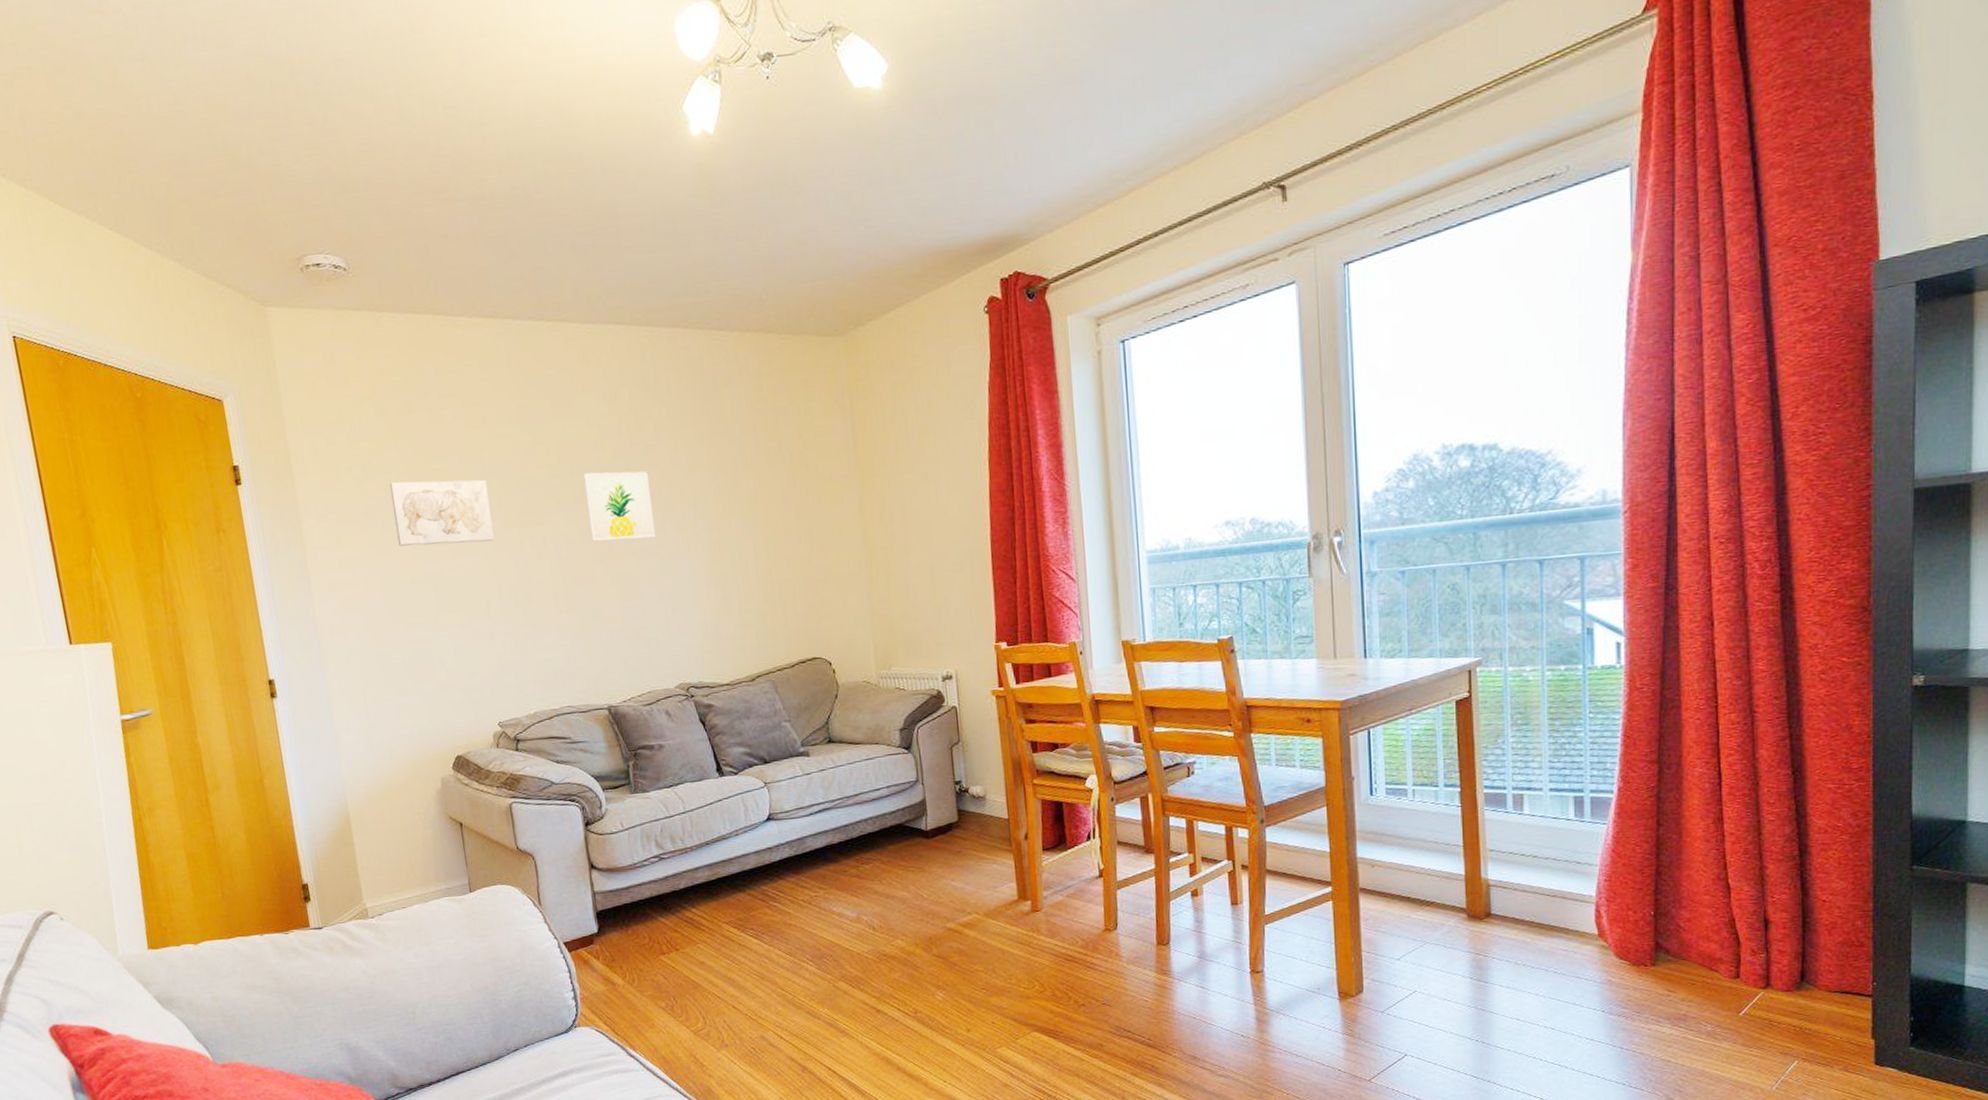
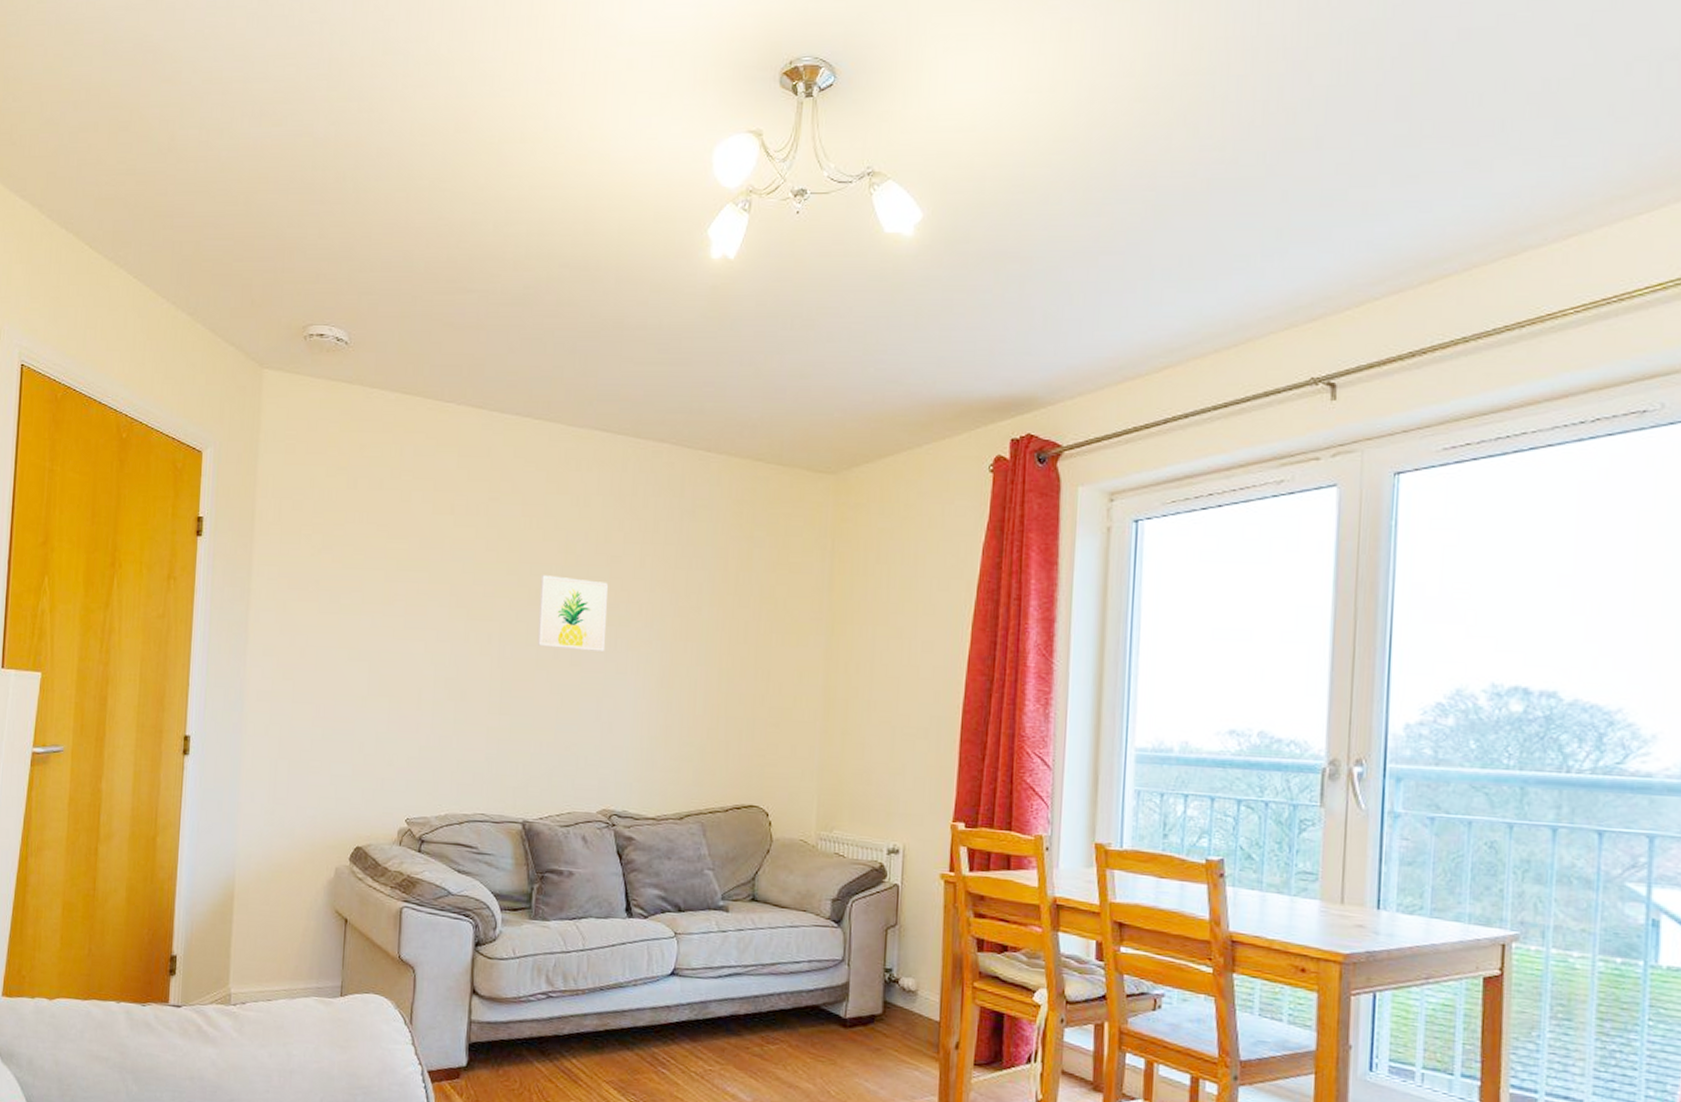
wall art: present [389,479,495,546] -> none [342,555,443,629]

